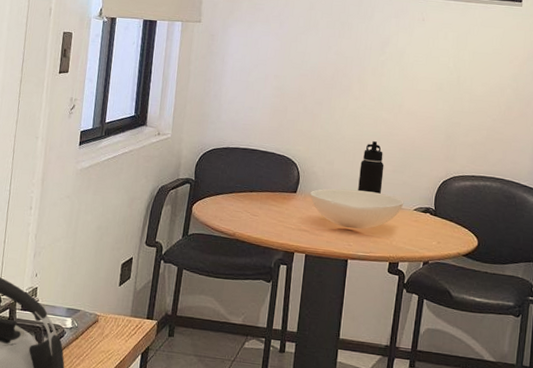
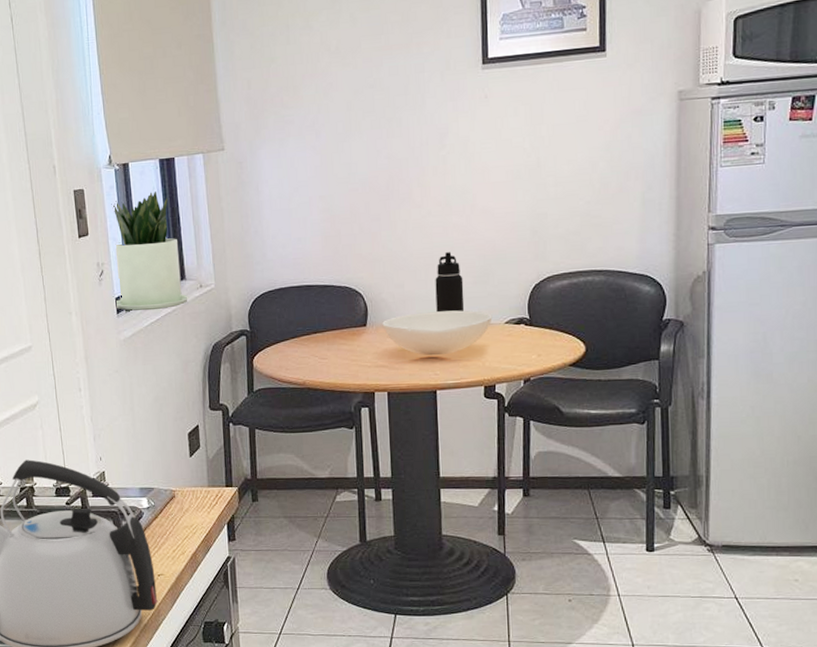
planter: none [78,45,147,149] -> present [111,191,189,311]

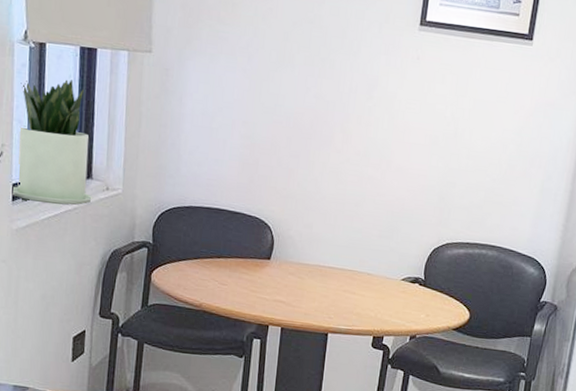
bowl: present [382,310,493,356] -> none [286,255,391,301]
water bottle: present [435,252,465,313] -> none [339,202,370,262]

